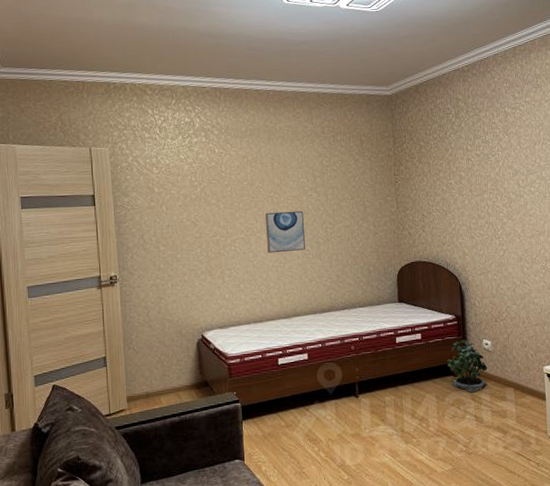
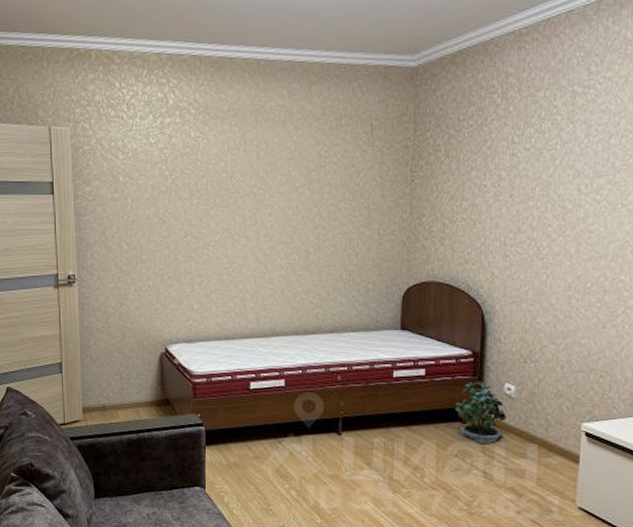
wall art: present [265,210,305,253] -> none [246,211,291,260]

